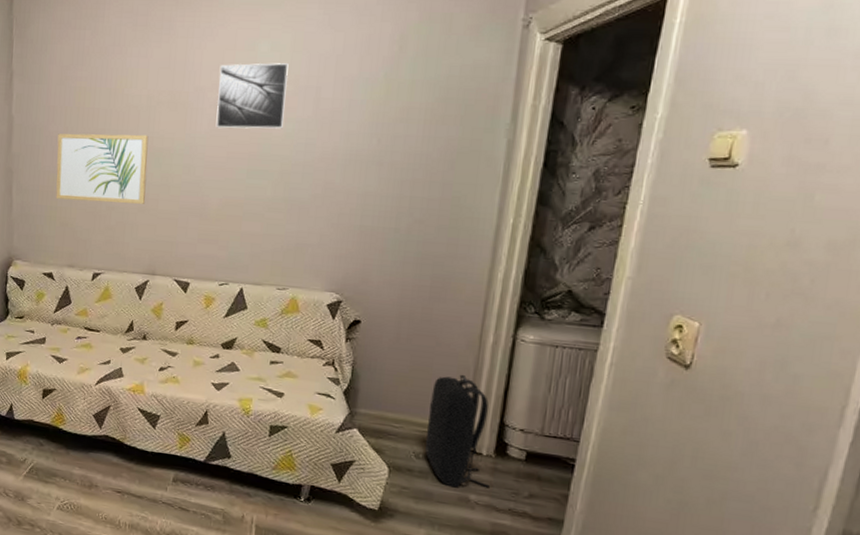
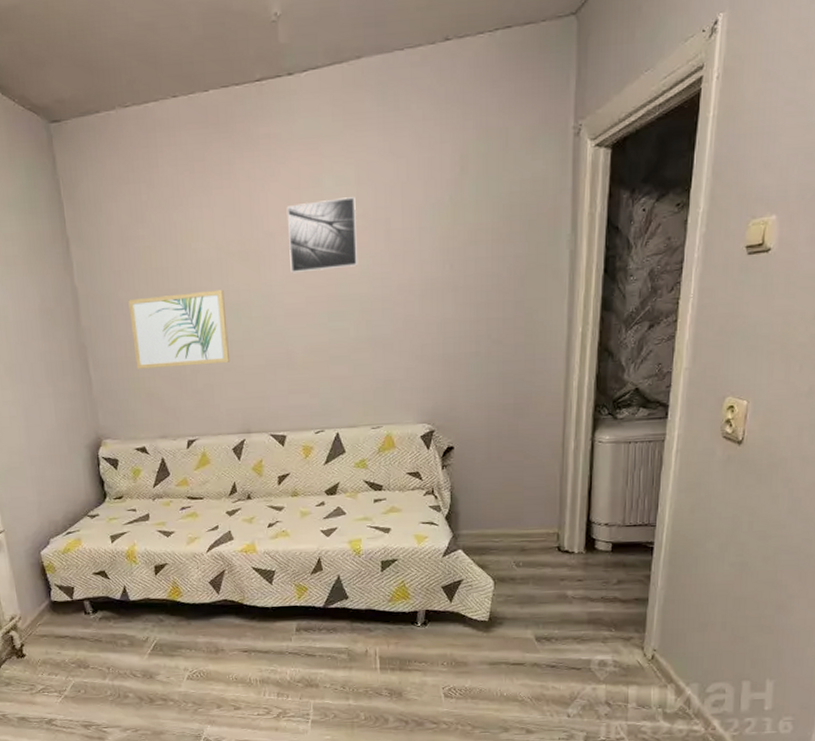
backpack: present [425,374,490,488] -> none [523,482,583,587]

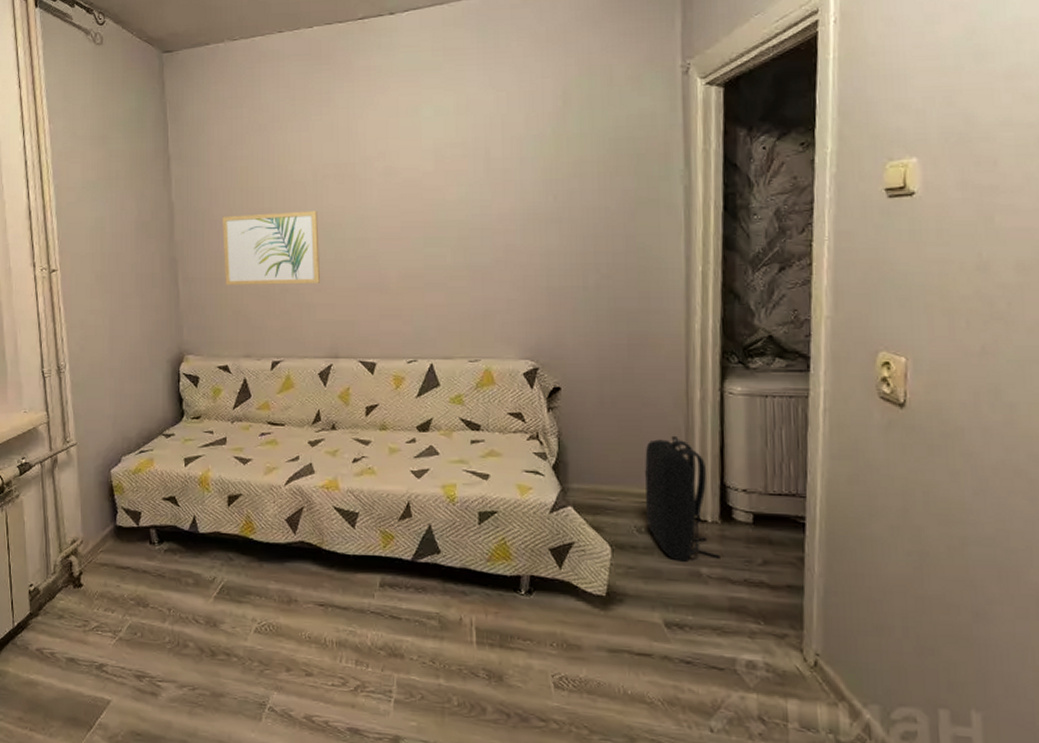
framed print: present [286,197,357,274] -> none [384,126,455,198]
backpack: none [523,482,583,587] -> present [644,435,720,562]

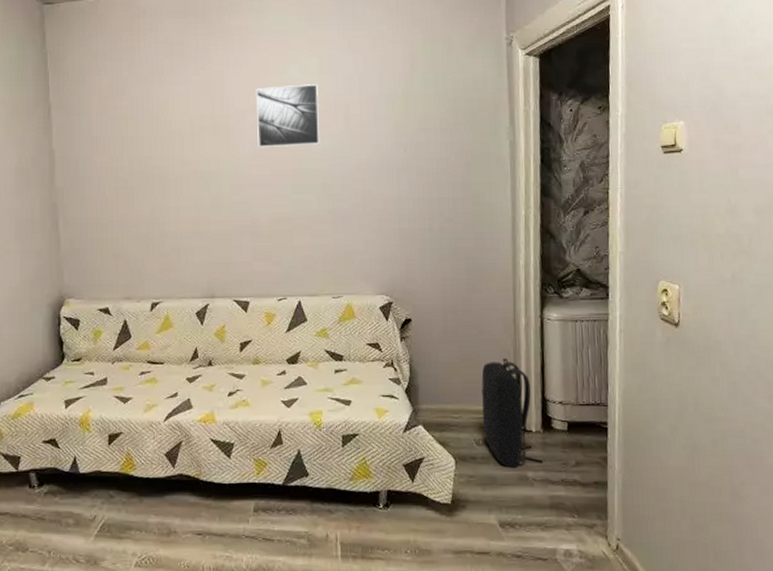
wall art: present [222,210,321,285] -> none [103,159,198,230]
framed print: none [384,126,455,198] -> present [255,84,319,148]

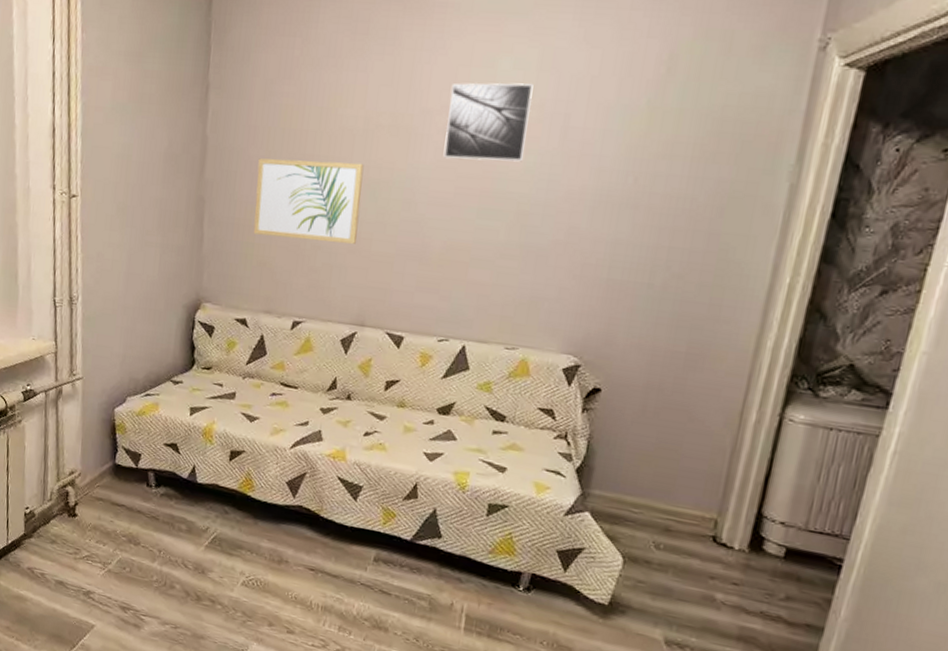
wall art: none [103,159,198,230] -> present [253,158,364,244]
backpack: present [481,358,543,468] -> none [667,455,746,586]

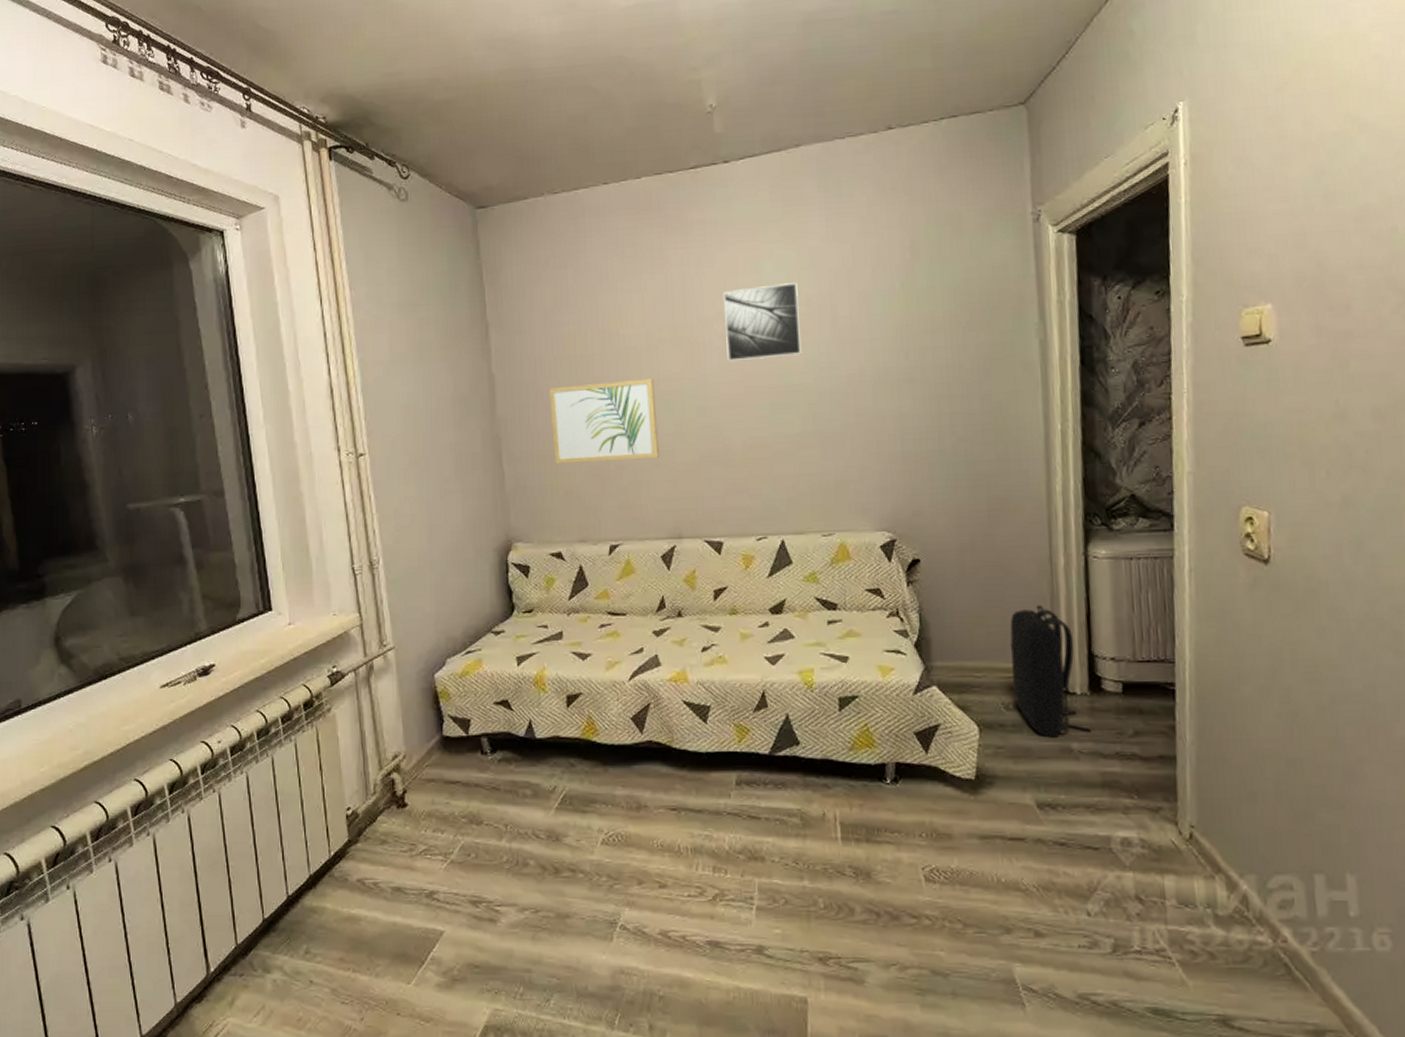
backpack: none [667,455,746,586] -> present [1009,604,1091,738]

